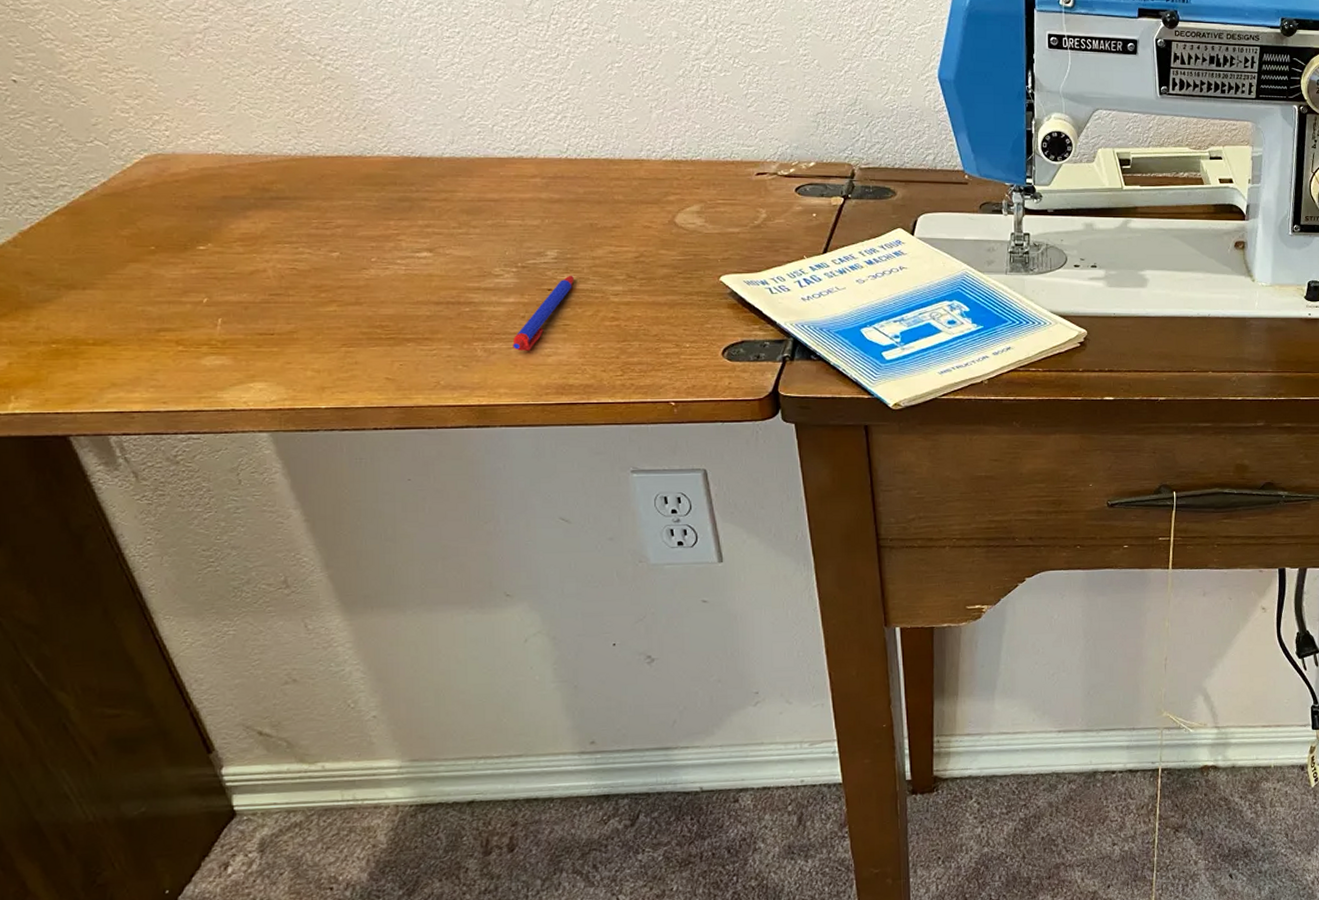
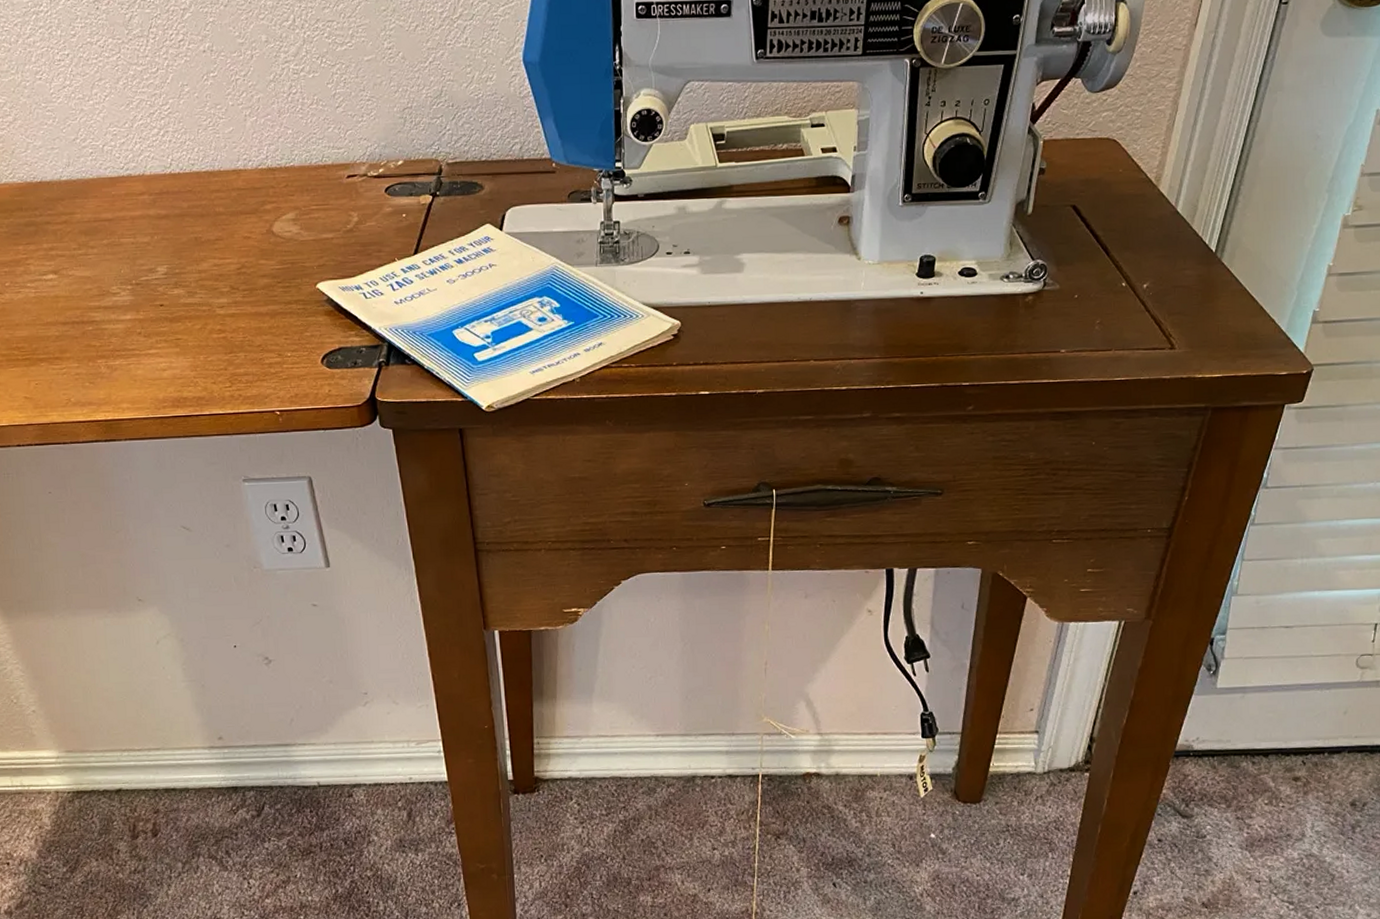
pen: present [512,275,574,351] -> none [131,289,183,366]

